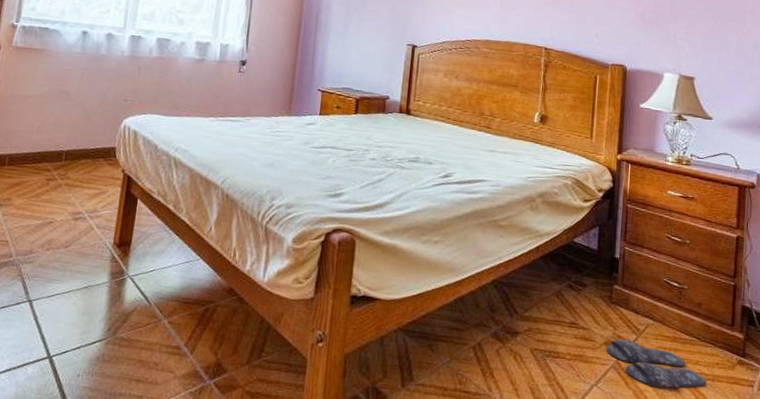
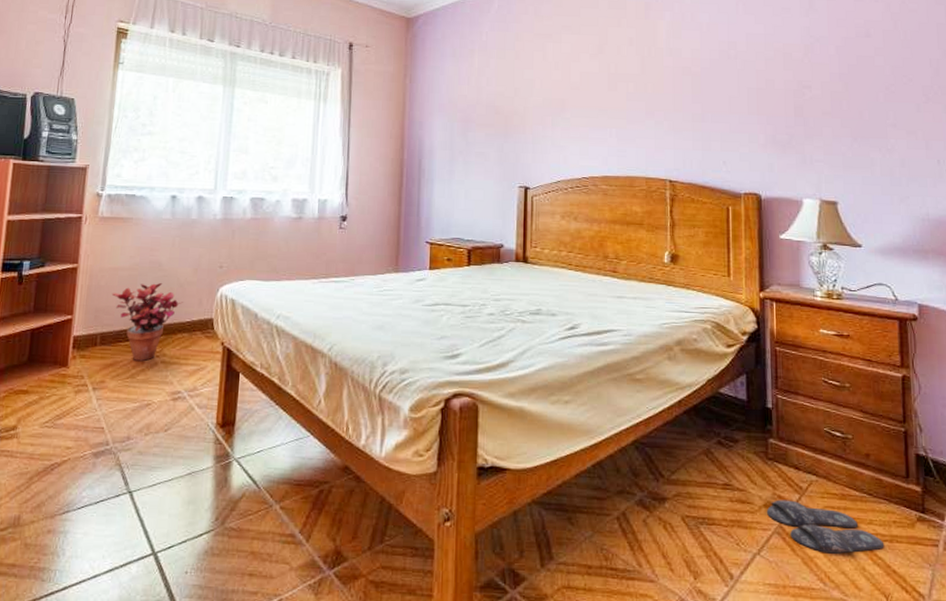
potted plant: none [21,111,88,182] -> present [111,283,183,361]

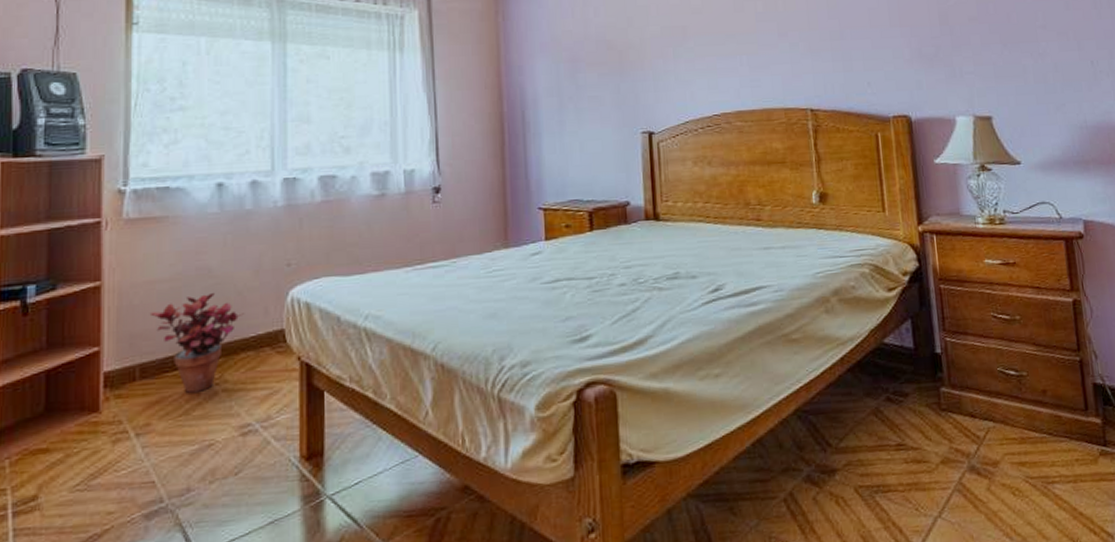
slippers: present [767,499,885,554] -> none [945,452,1069,505]

